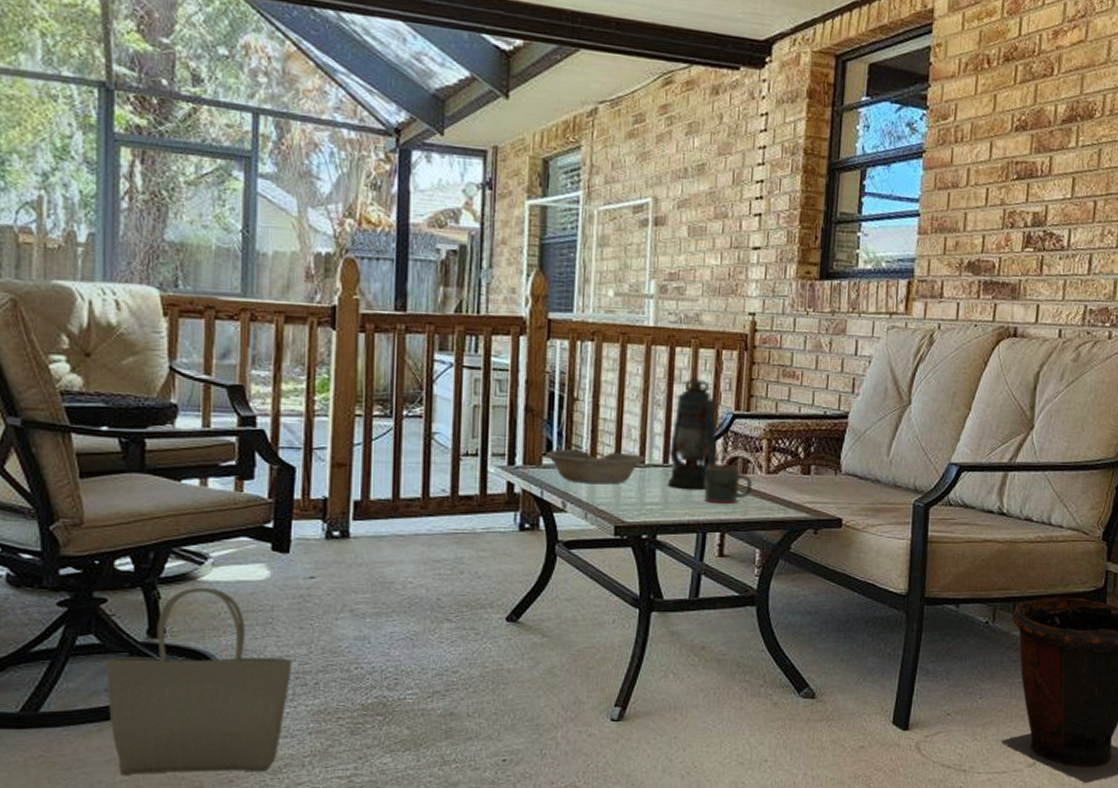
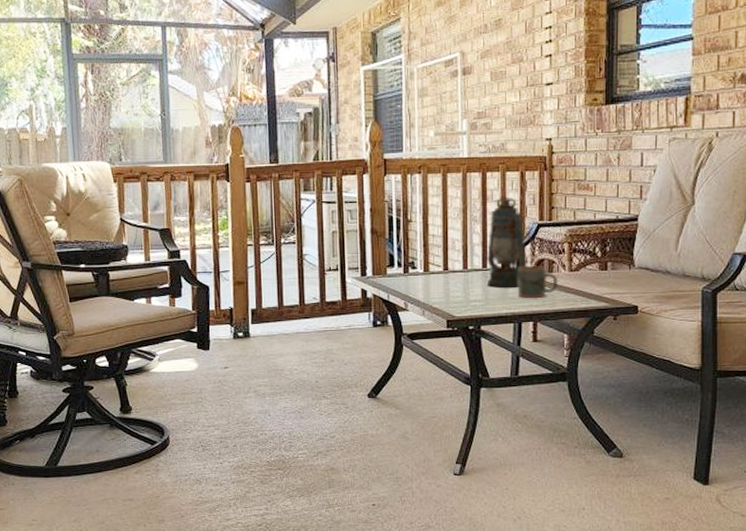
tote bag: present [107,587,293,775] -> none [96,376,218,511]
bowl: present [545,448,645,485] -> none [389,260,468,288]

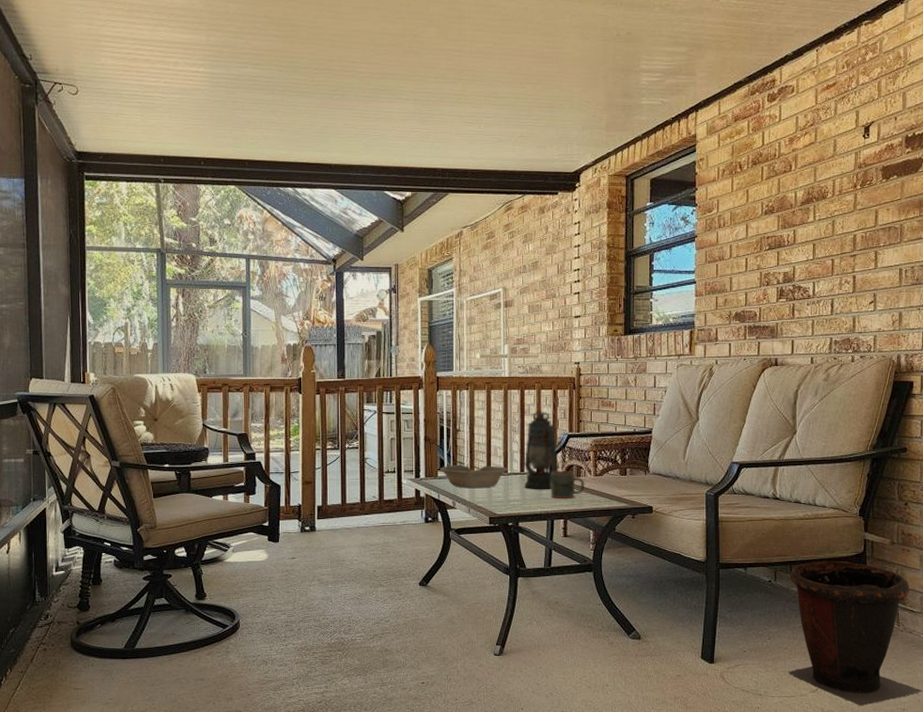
bowl: none [389,260,468,288] -> present [440,464,508,489]

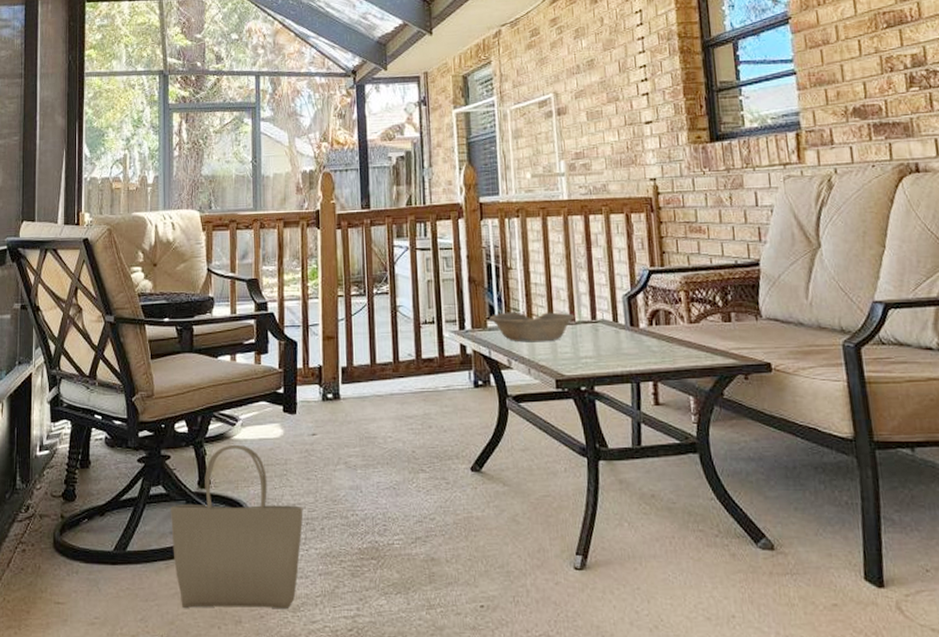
tote bag: none [173,566,284,690] -> present [171,444,304,608]
lantern: present [524,411,567,490] -> none [595,241,652,343]
mug: present [550,470,585,500] -> none [630,316,678,355]

